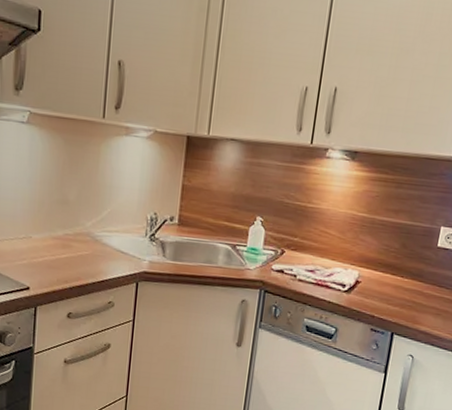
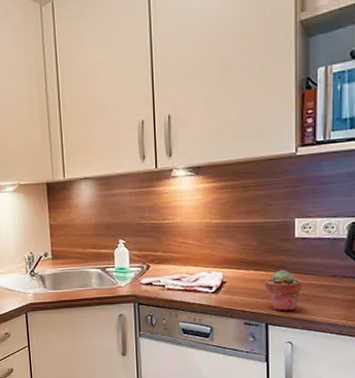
potted succulent: none [398,278,435,323] -> present [265,269,302,311]

